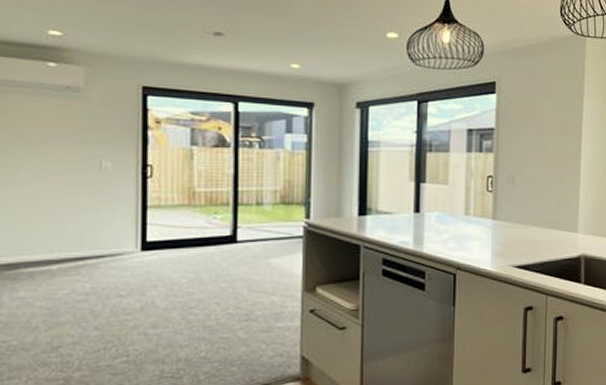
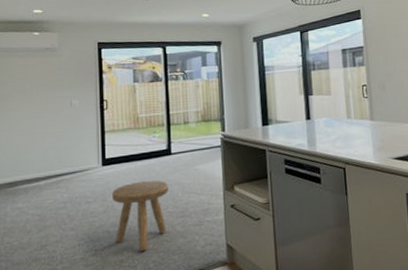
stool: none [152,273,230,360] -> present [111,180,168,252]

